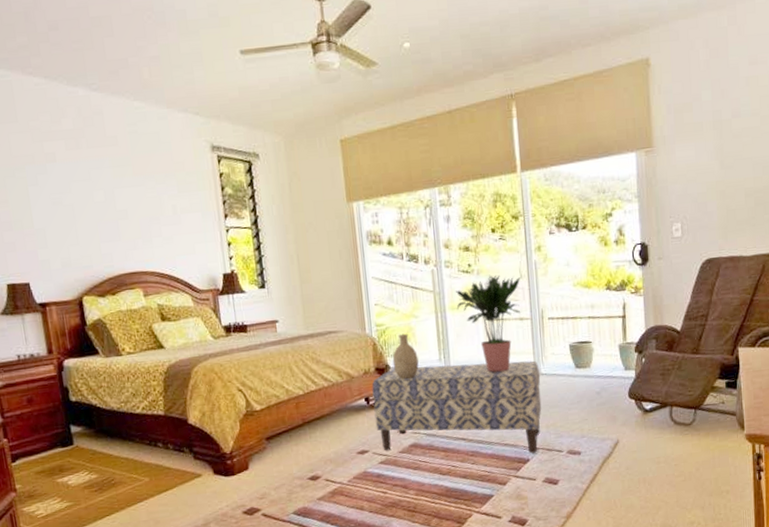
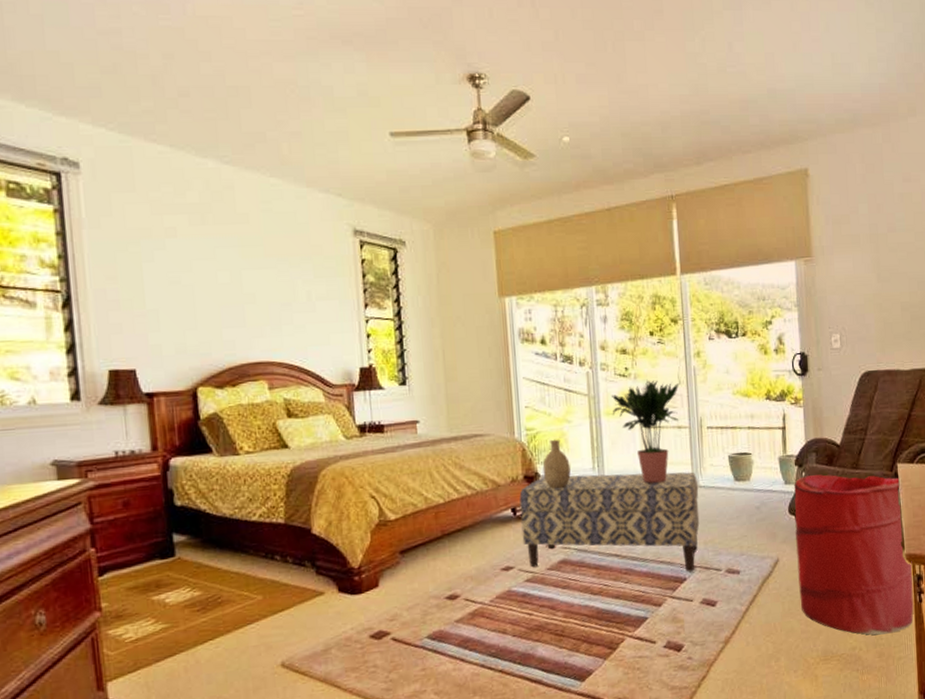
laundry hamper: none [634,360,753,511] -> present [794,474,914,635]

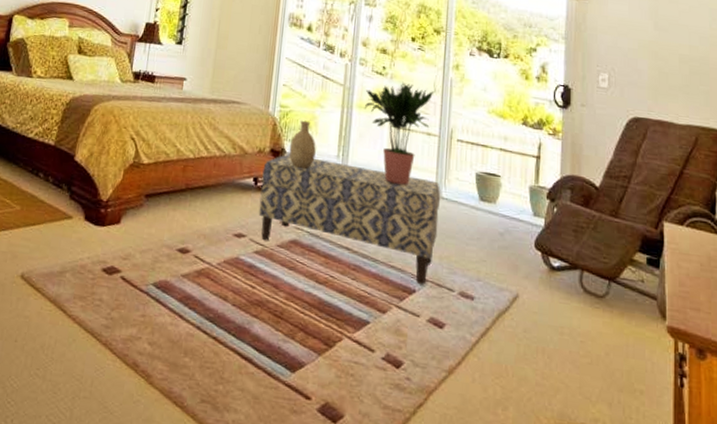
laundry hamper: present [794,474,914,635] -> none [538,212,674,415]

